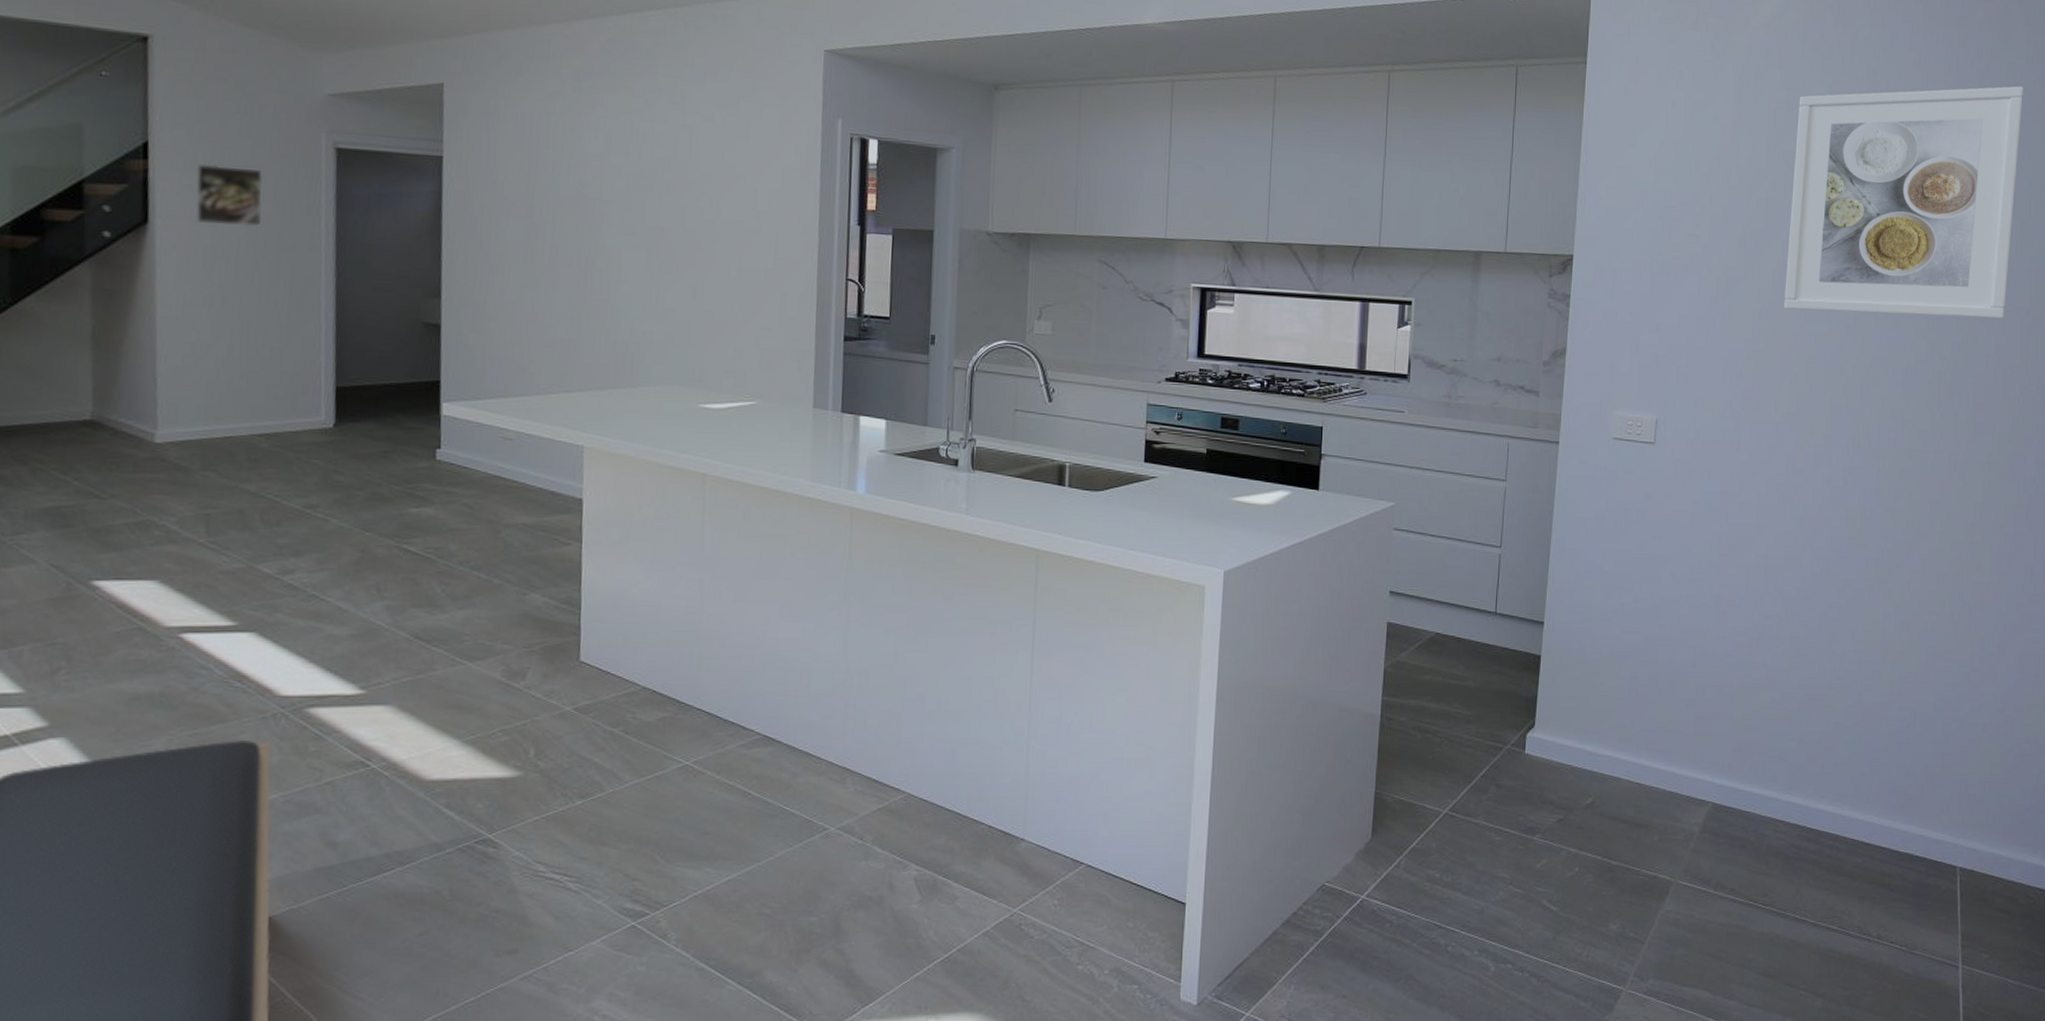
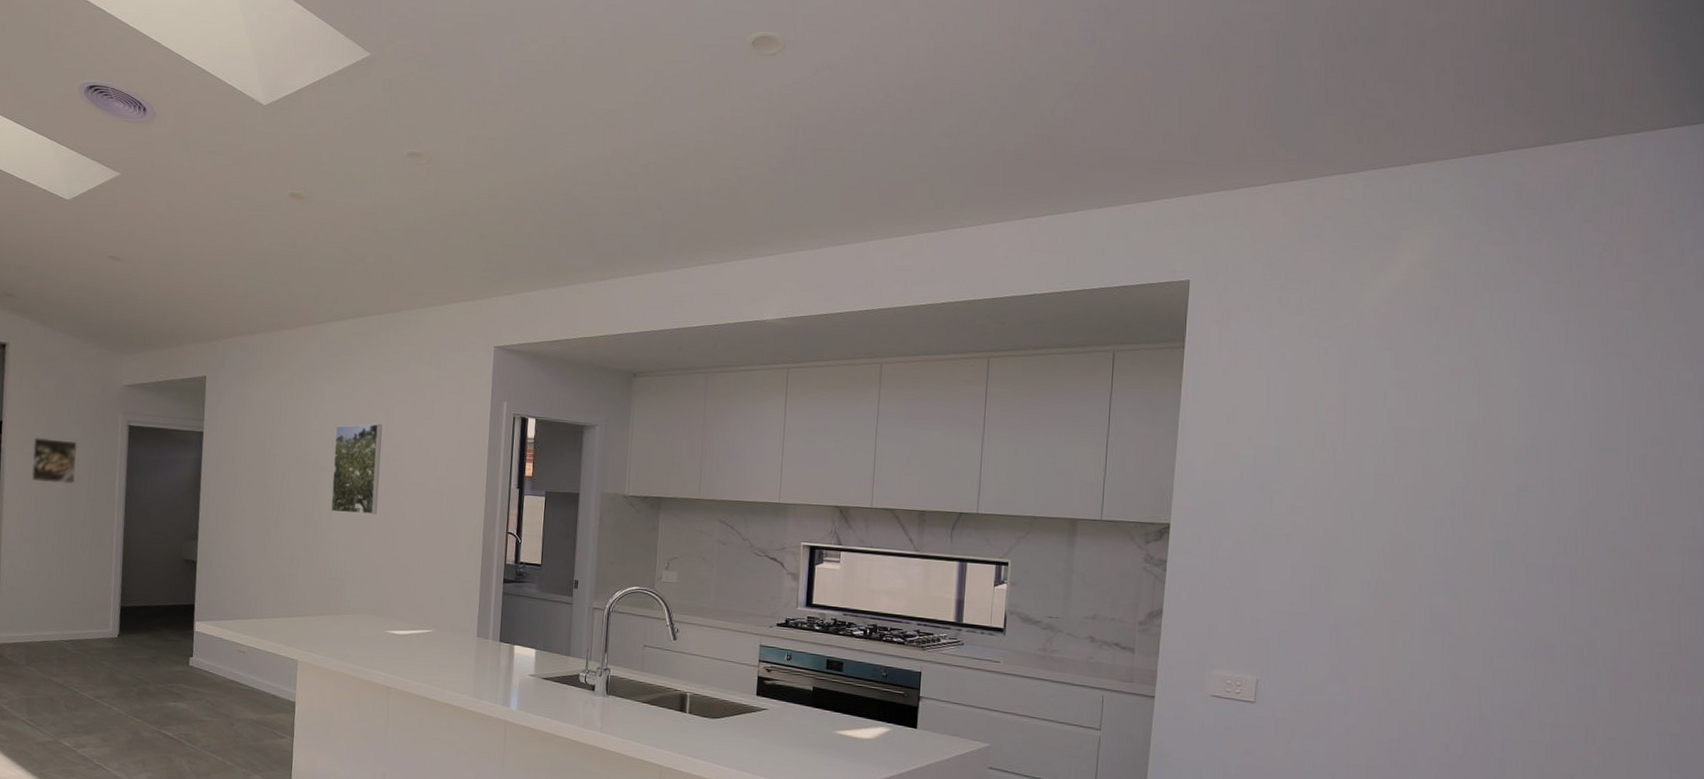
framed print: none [620,145,685,261] -> present [331,423,383,515]
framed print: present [1783,86,2024,319] -> none [1395,363,1672,595]

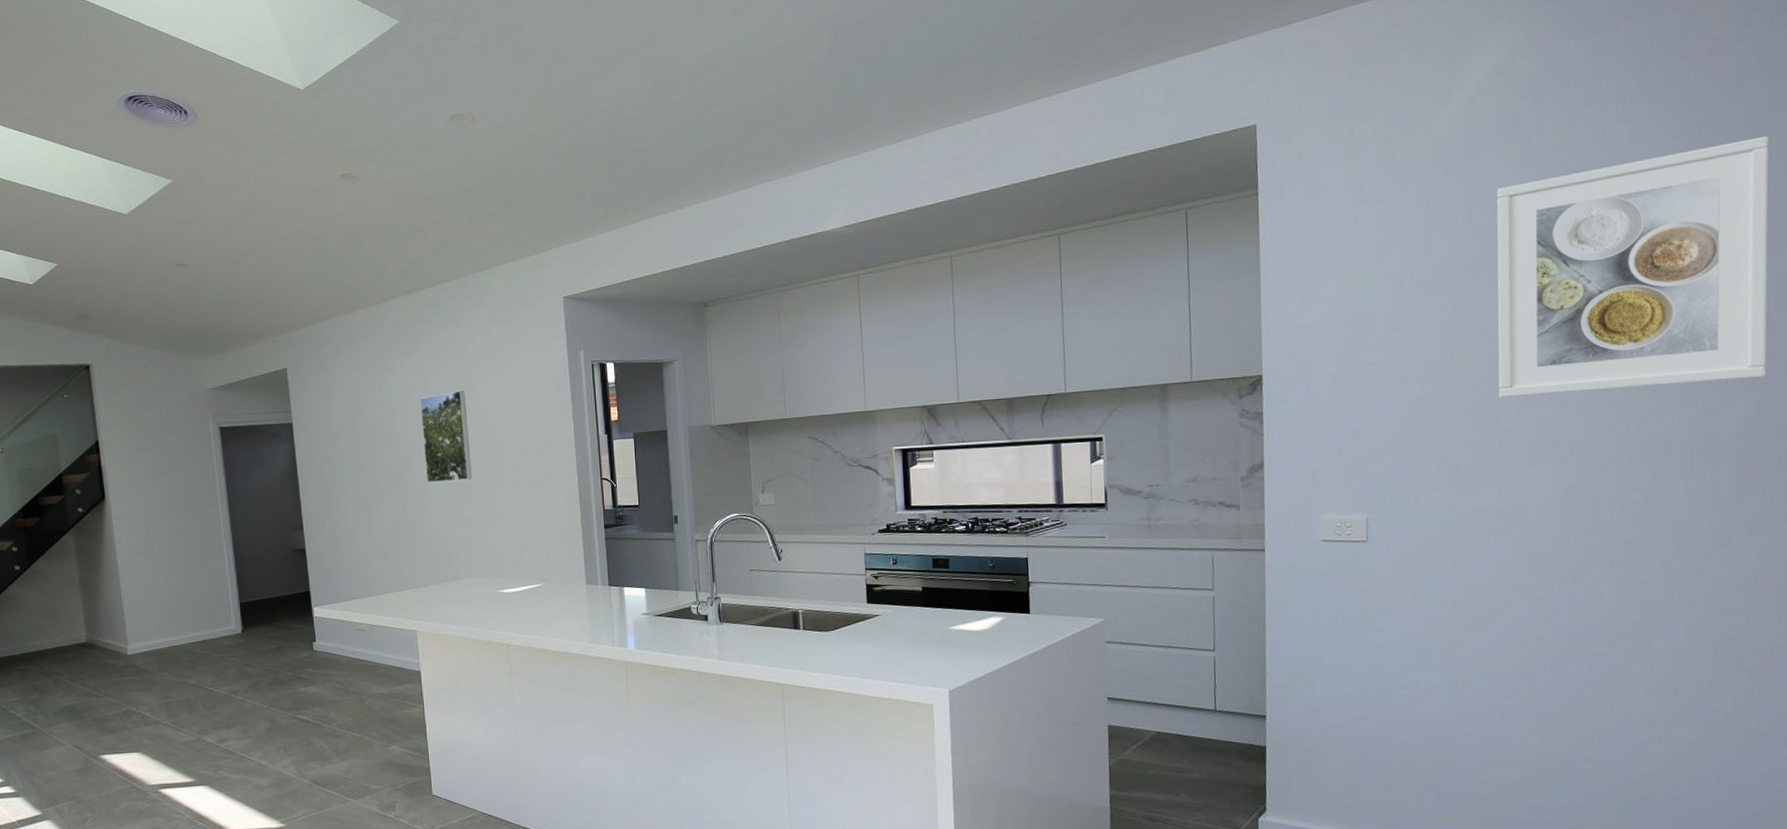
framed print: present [30,437,78,485] -> none [130,450,177,494]
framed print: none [1395,363,1672,595] -> present [1496,136,1770,399]

